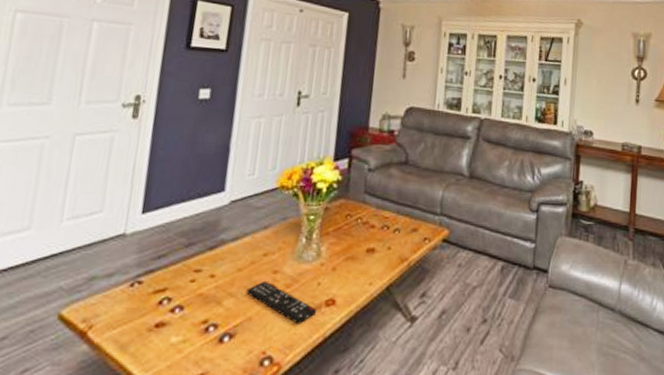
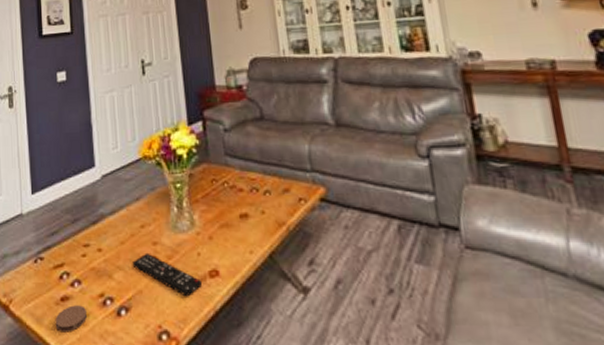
coaster: none [142,332,184,360] -> present [55,305,87,332]

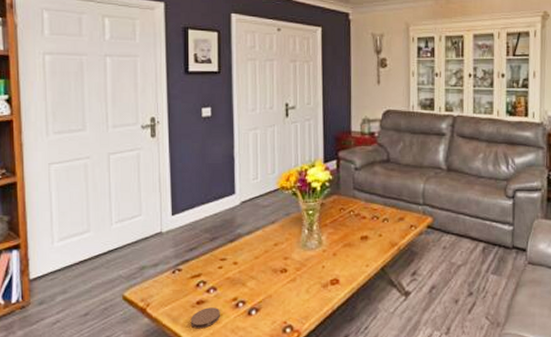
remote control: present [132,252,202,297] -> none [265,265,323,300]

